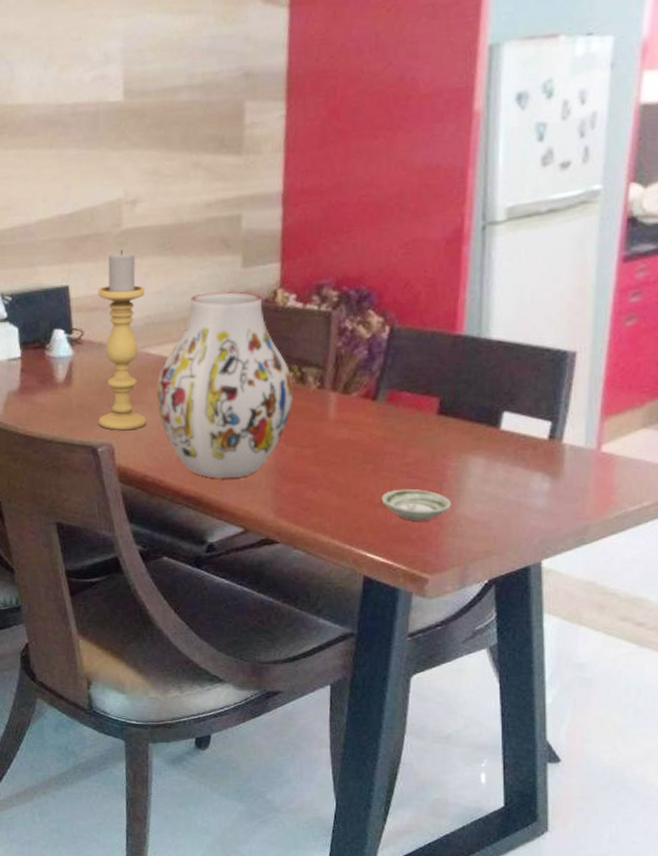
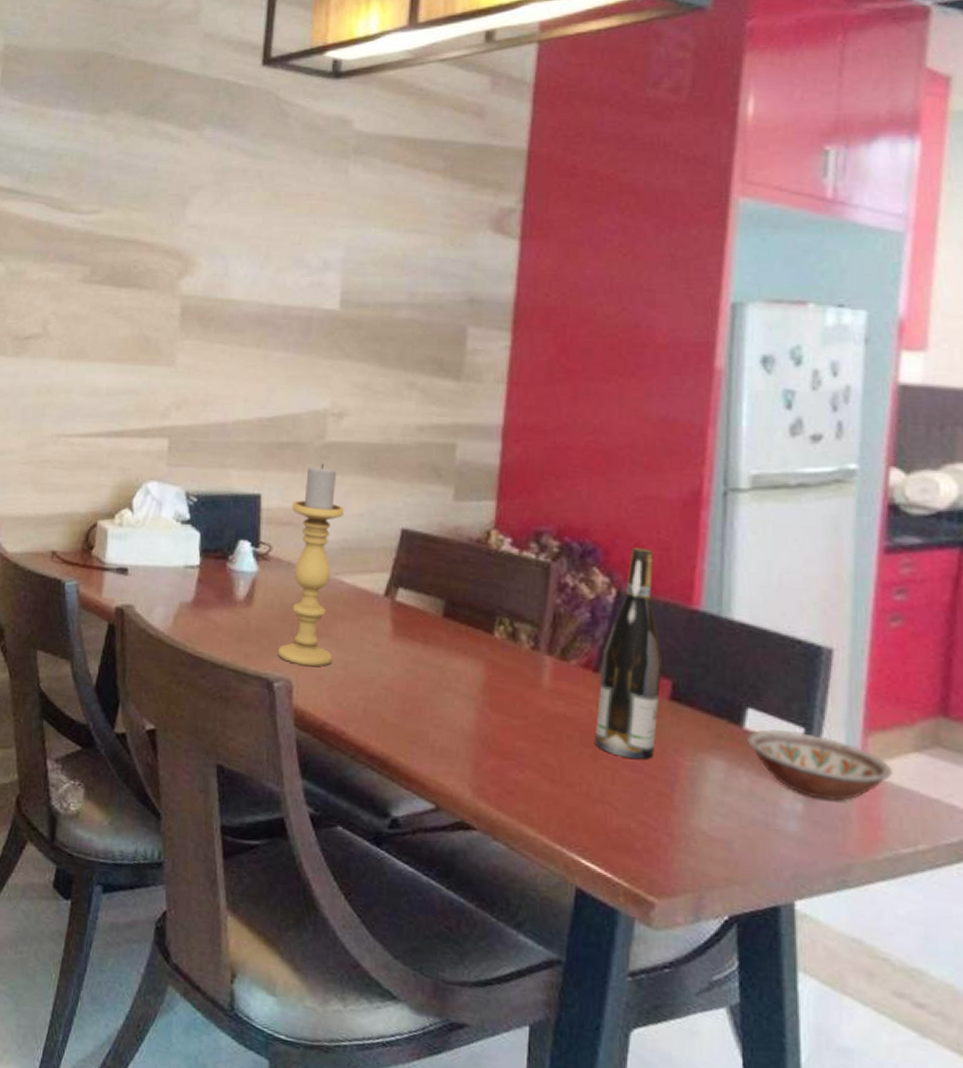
vase: present [155,292,294,479] -> none [346,522,503,742]
wine bottle: none [375,287,431,468] -> present [595,548,662,760]
saucer: present [381,488,451,521] -> none [600,783,684,829]
bowl: none [503,425,625,478] -> present [747,729,894,801]

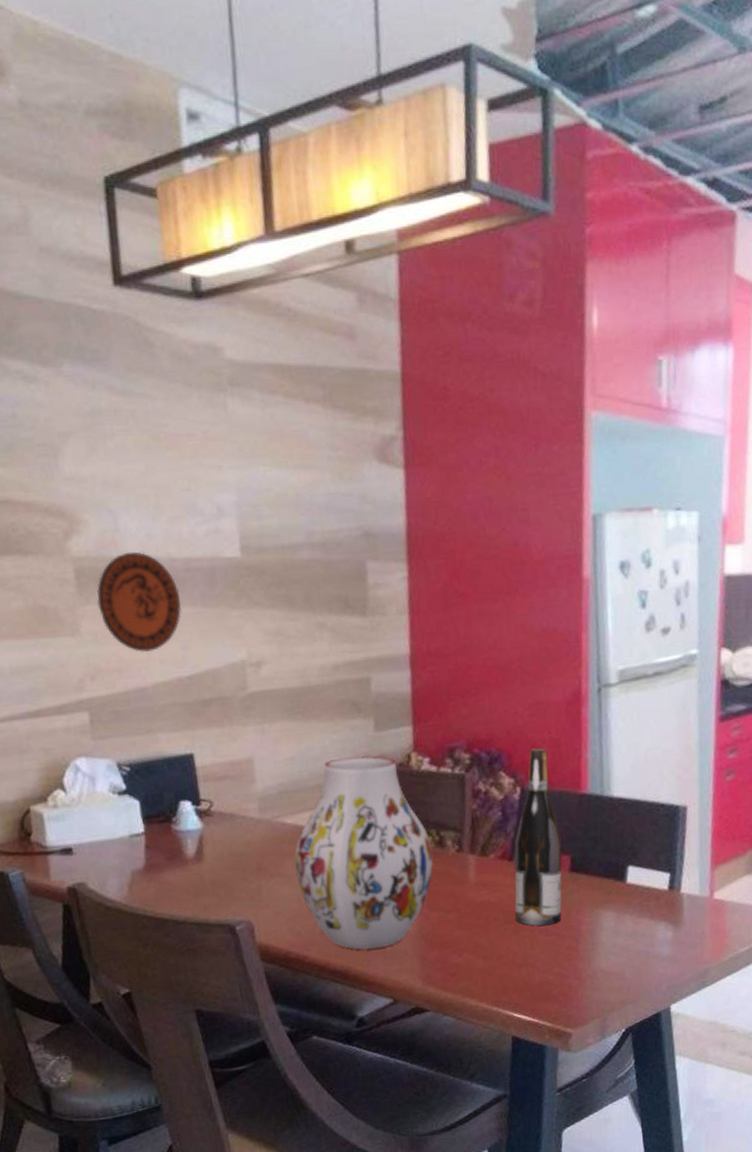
decorative plate: none [196,295,274,390] -> present [97,551,181,653]
candle holder: present [277,463,345,667] -> none [225,714,287,906]
vase: none [346,522,503,742] -> present [294,756,434,950]
bowl: present [747,729,894,801] -> none [629,876,733,925]

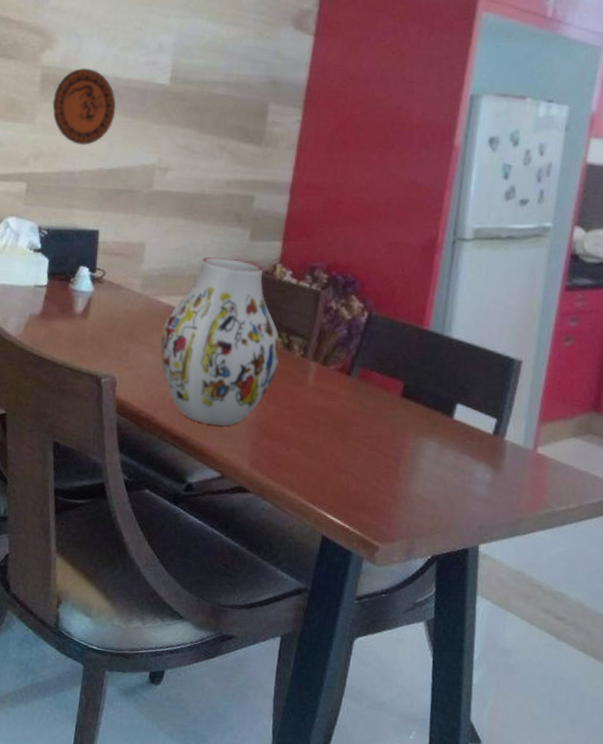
wine bottle: present [514,748,562,926] -> none [344,281,398,441]

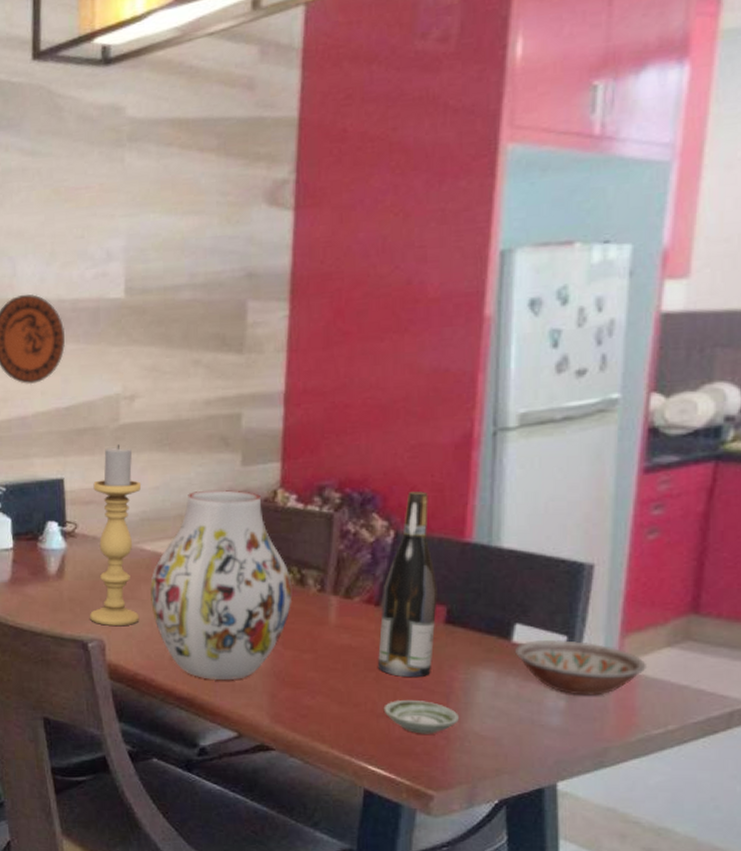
candle holder: none [105,207,165,367] -> present [89,444,142,626]
wine bottle: none [344,281,398,441] -> present [378,491,437,678]
saucer: none [345,458,405,492] -> present [383,699,459,734]
bowl: none [455,419,557,473] -> present [515,639,648,696]

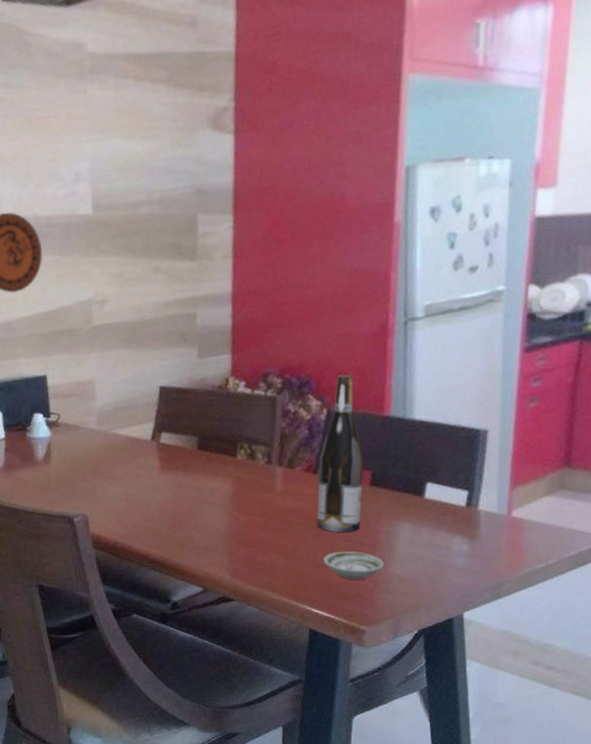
candle holder: present [89,444,142,626] -> none [72,343,117,502]
vase: present [149,490,293,681] -> none [124,380,245,545]
bowl: present [515,639,648,696] -> none [427,494,532,540]

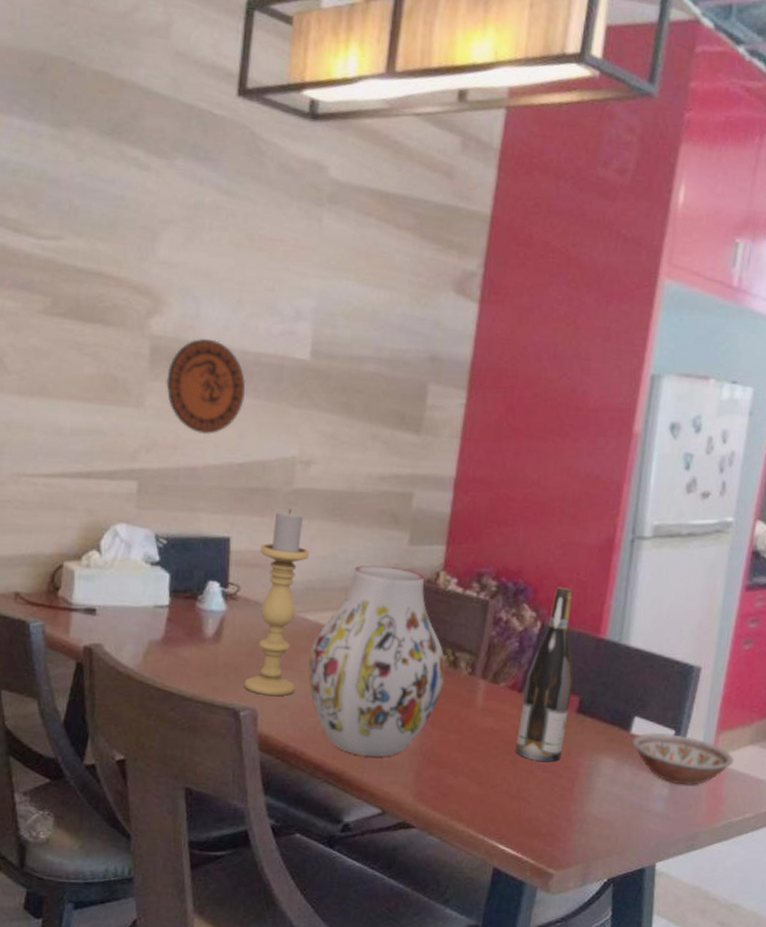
candle holder: none [72,343,117,502] -> present [243,509,310,696]
vase: none [124,380,245,545] -> present [308,564,446,757]
saucer: present [323,551,384,580] -> none [517,782,581,816]
bowl: none [427,494,532,540] -> present [632,732,735,785]

